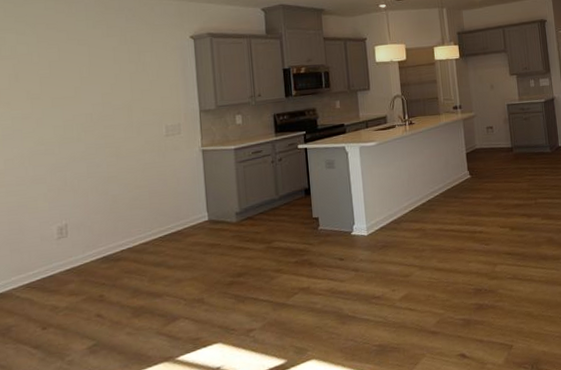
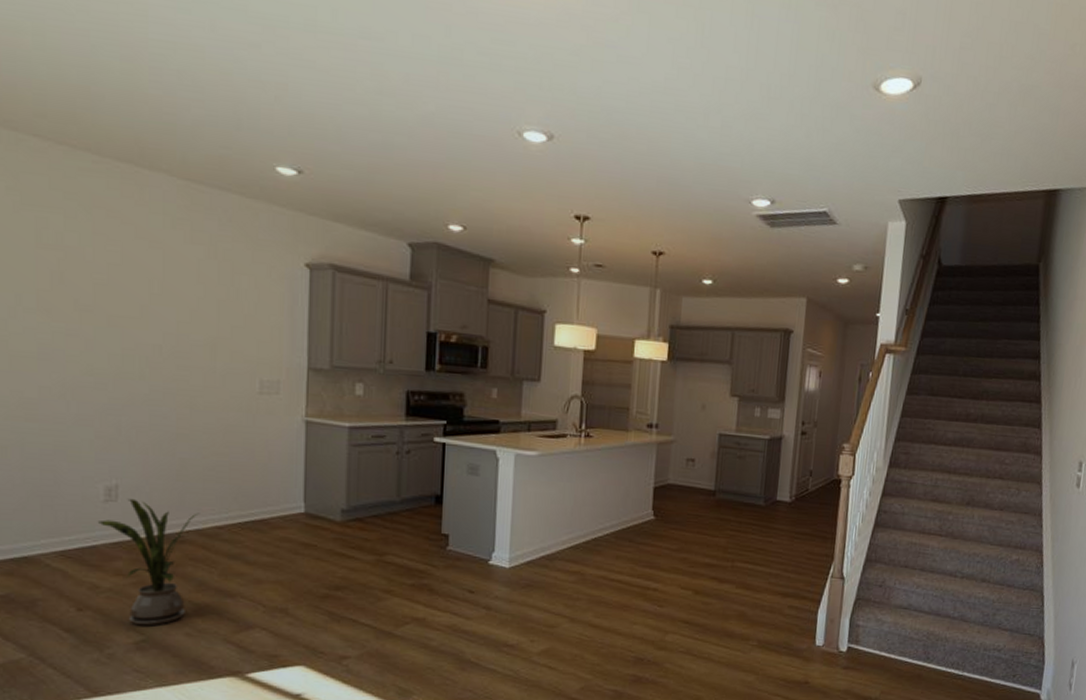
house plant: none [54,232,129,334] -> present [99,498,199,626]

